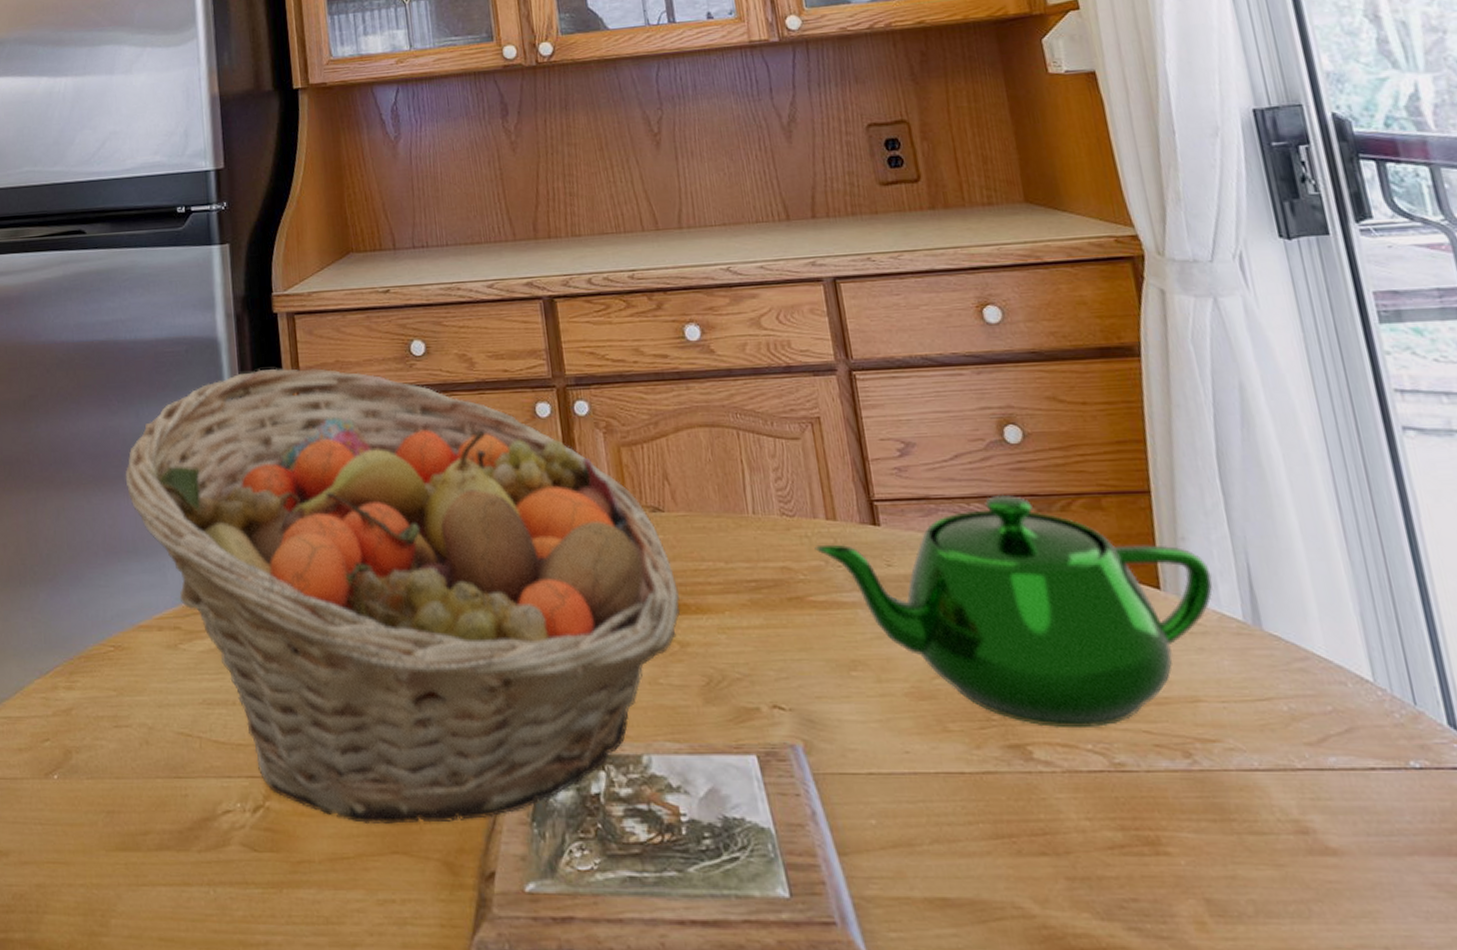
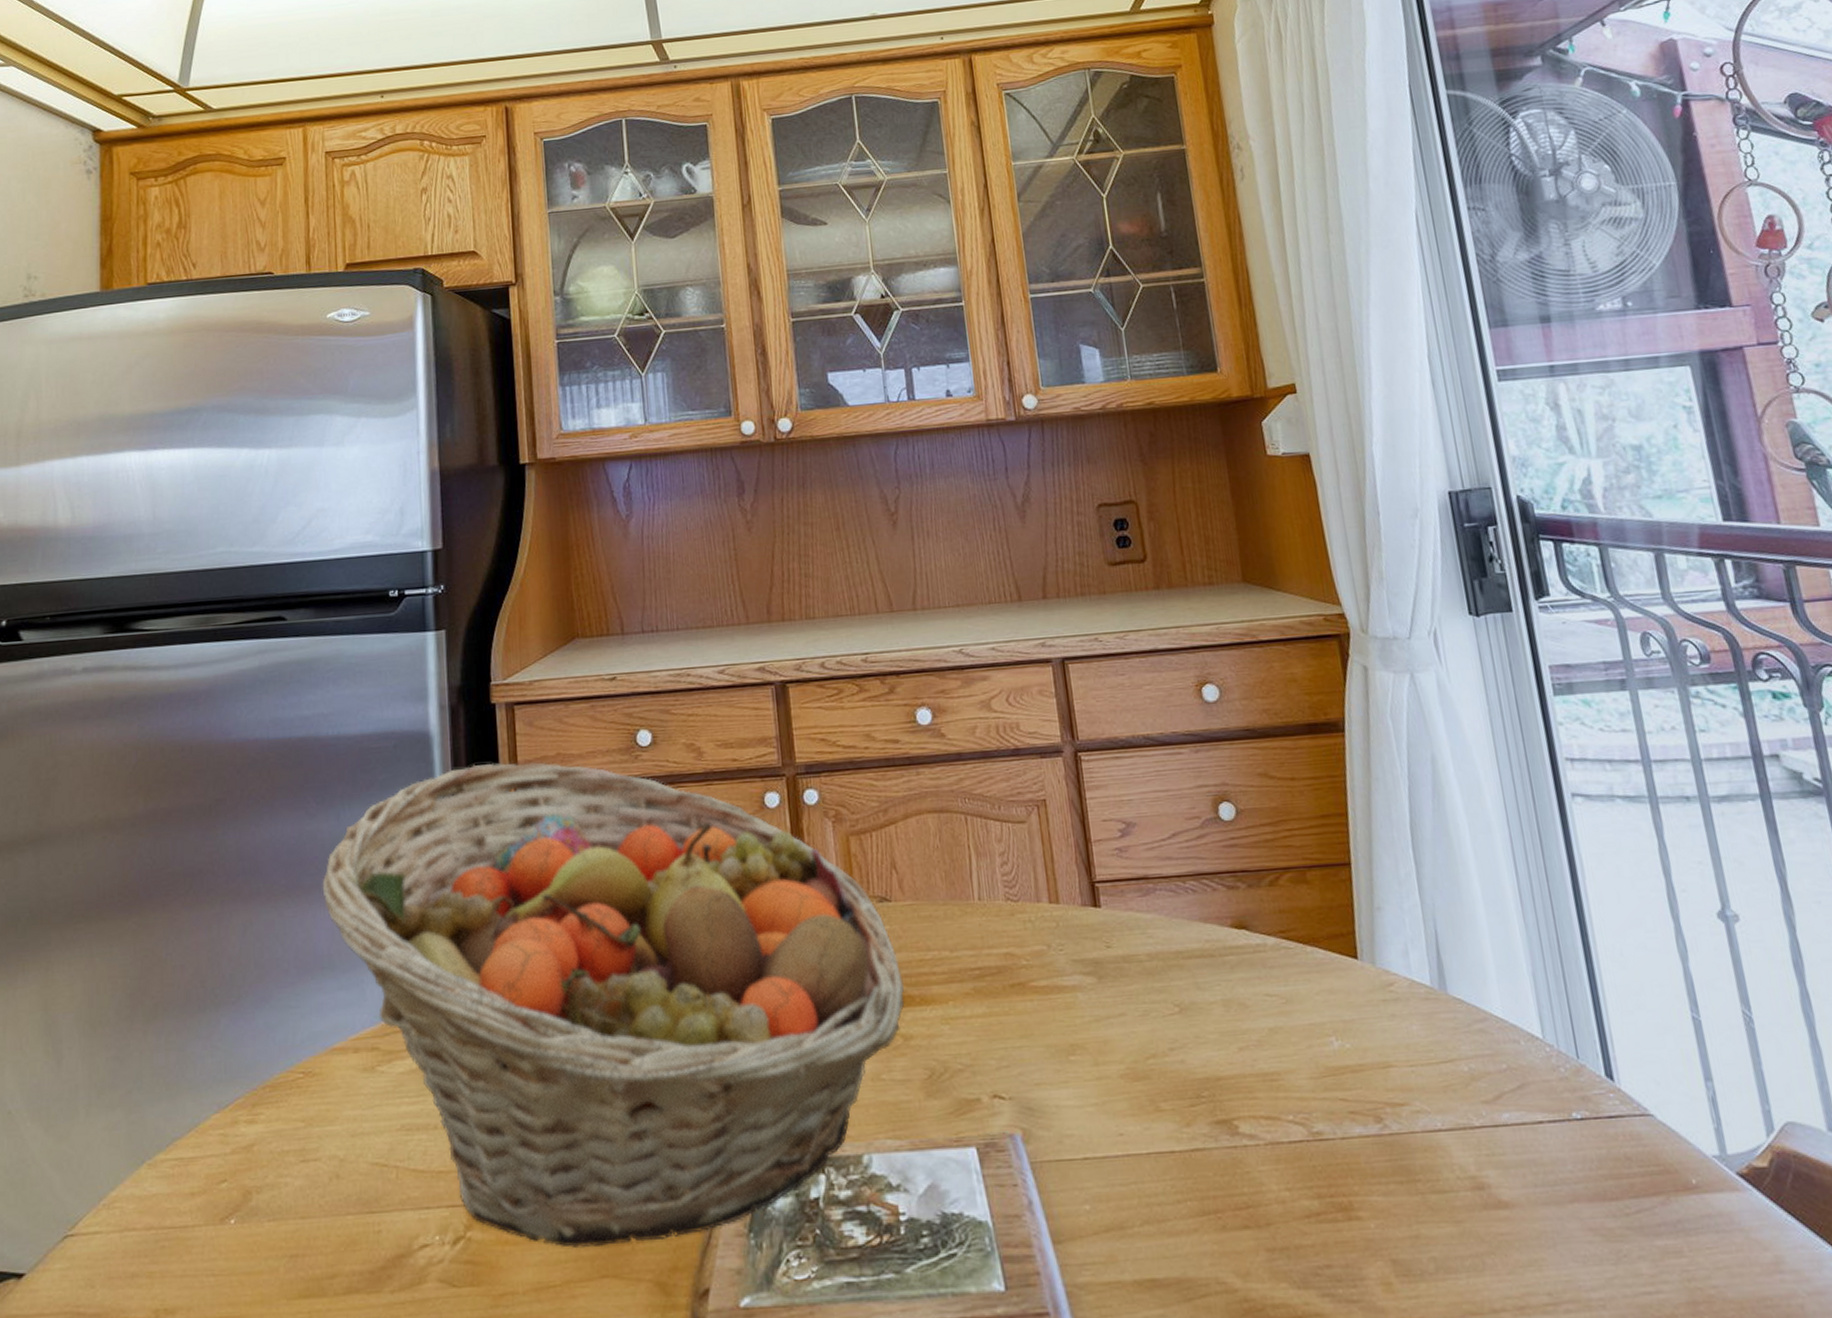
teapot: present [814,494,1213,729] -> none [1037,871,1405,1102]

